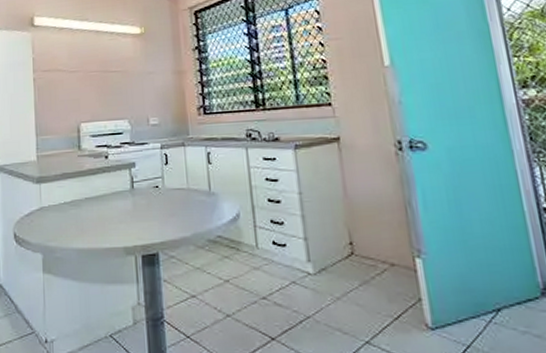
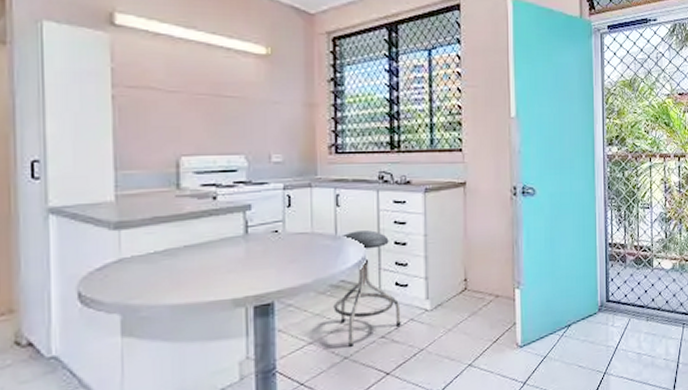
stool: none [212,187,283,306] -> present [333,230,401,348]

